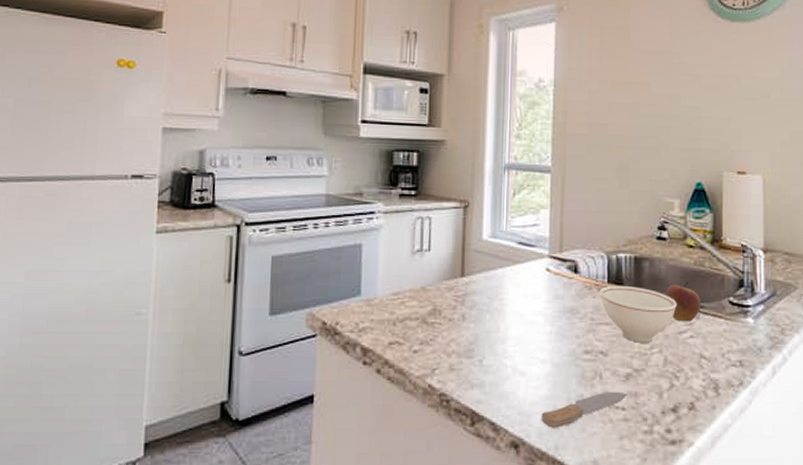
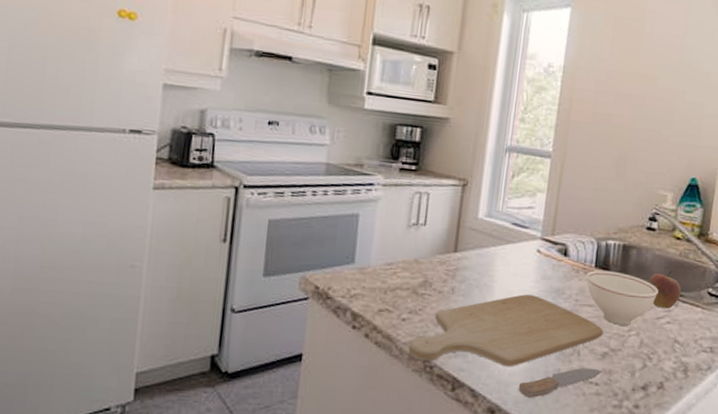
chopping board: none [423,317,624,396] -> present [408,294,604,367]

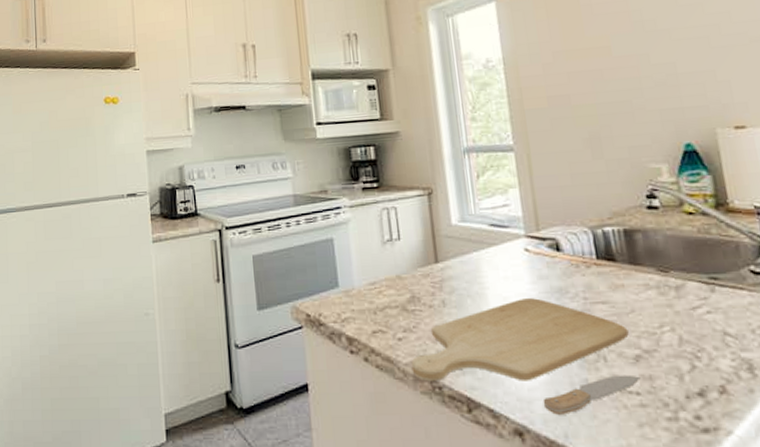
bowl: present [586,269,659,326] -> none [588,260,685,321]
fruit: present [648,271,682,309] -> none [667,252,716,296]

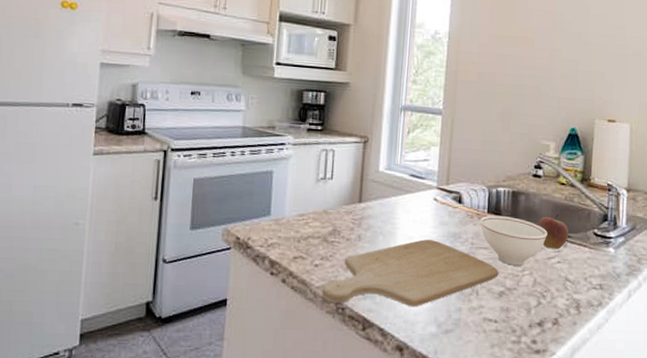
knife: present [543,375,642,415] -> none [423,306,501,335]
bowl: none [588,260,685,321] -> present [480,215,548,266]
fruit: none [667,252,716,296] -> present [538,214,570,249]

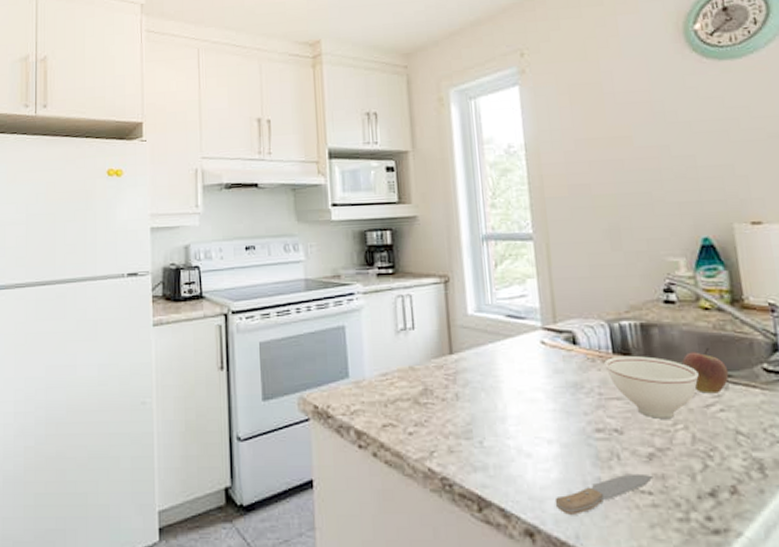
chopping board: present [322,239,499,307] -> none [421,393,643,479]
knife: none [423,306,501,335] -> present [555,473,655,515]

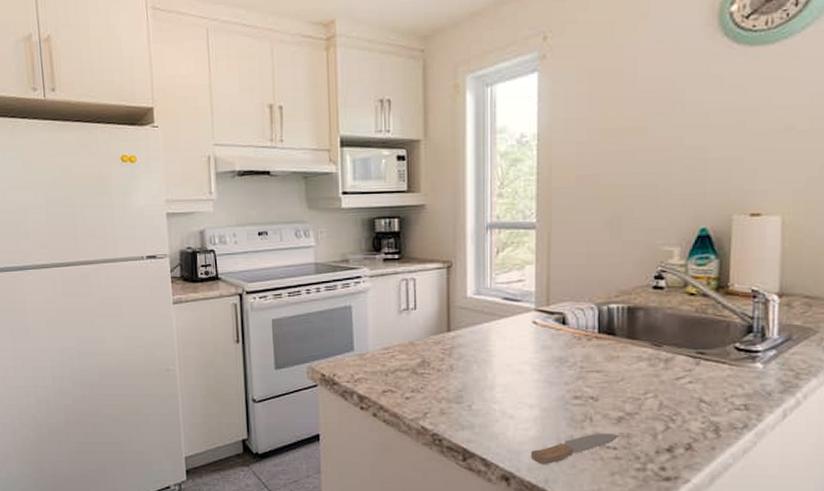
bowl: present [604,355,699,419] -> none [589,334,675,388]
fruit: present [682,348,730,394] -> none [662,329,703,368]

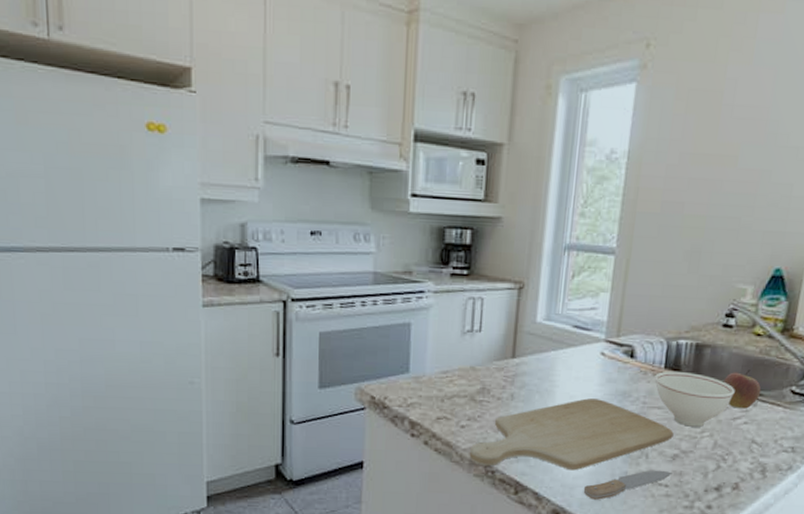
chopping board: none [416,366,616,436] -> present [469,398,674,471]
bowl: none [589,334,675,388] -> present [654,370,735,427]
fruit: none [662,329,703,368] -> present [724,370,762,409]

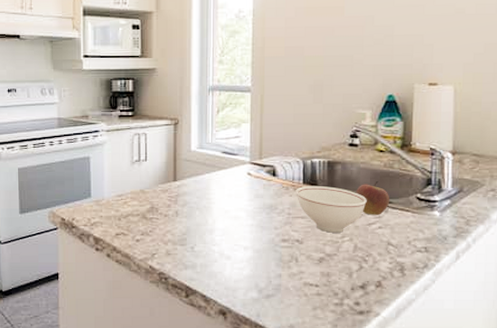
chopping board: present [469,398,674,471] -> none [145,212,318,275]
knife: present [583,470,674,500] -> none [244,272,322,300]

